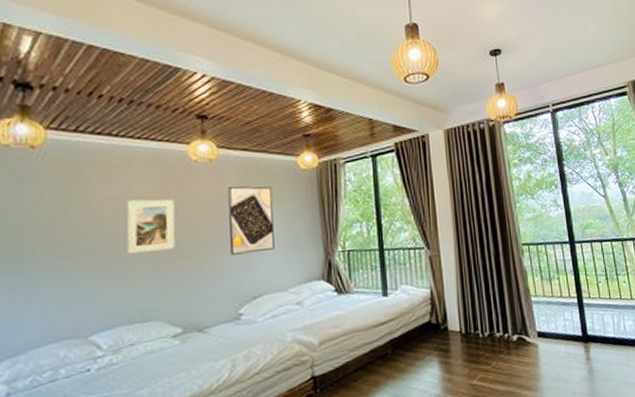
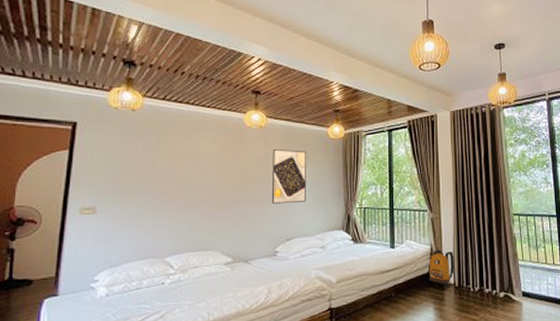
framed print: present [126,199,176,255] -> none [196,155,232,197]
backpack: none [430,292,460,337] -> present [429,249,455,288]

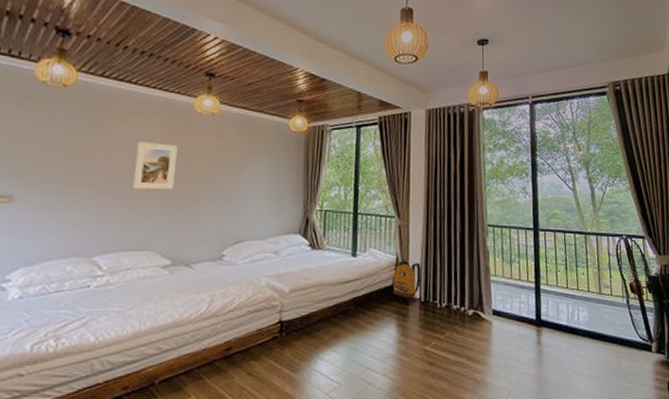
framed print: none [196,155,232,197] -> present [133,141,178,190]
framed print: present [271,148,307,204] -> none [220,139,264,202]

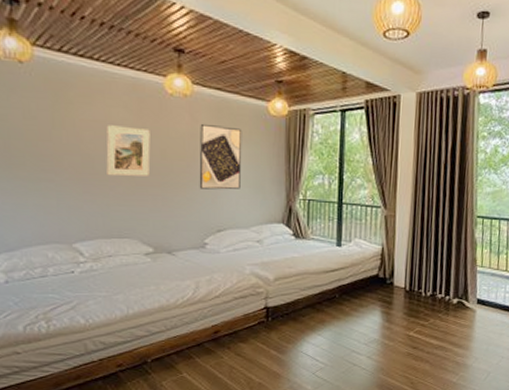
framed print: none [220,139,264,202] -> present [199,123,243,190]
backpack: present [392,260,422,303] -> none [377,250,407,291]

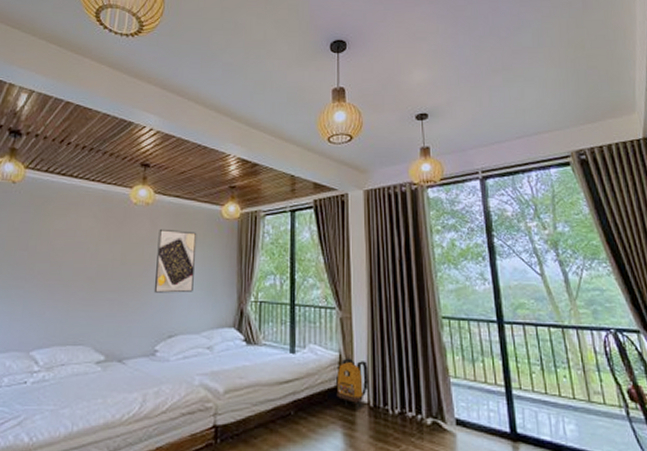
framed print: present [106,125,151,176] -> none [71,234,114,282]
backpack: none [377,250,407,291] -> present [336,358,369,408]

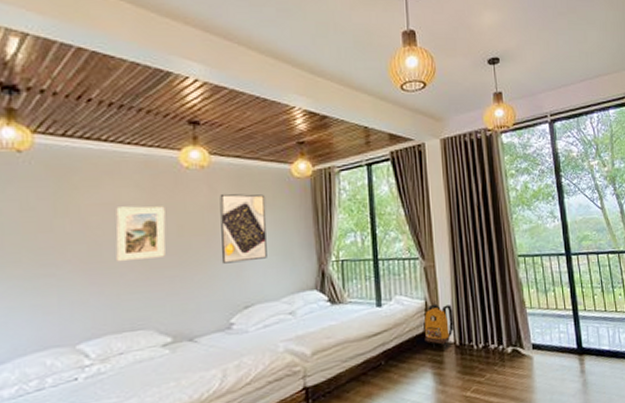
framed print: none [71,234,114,282] -> present [115,206,166,262]

